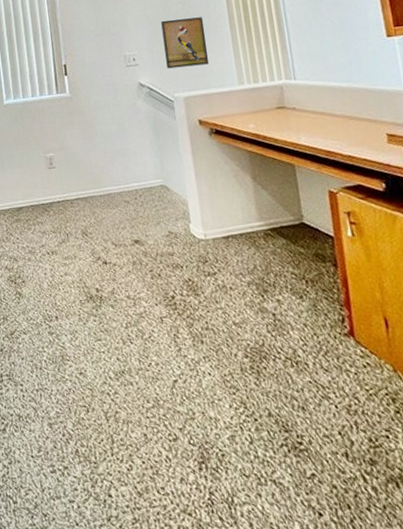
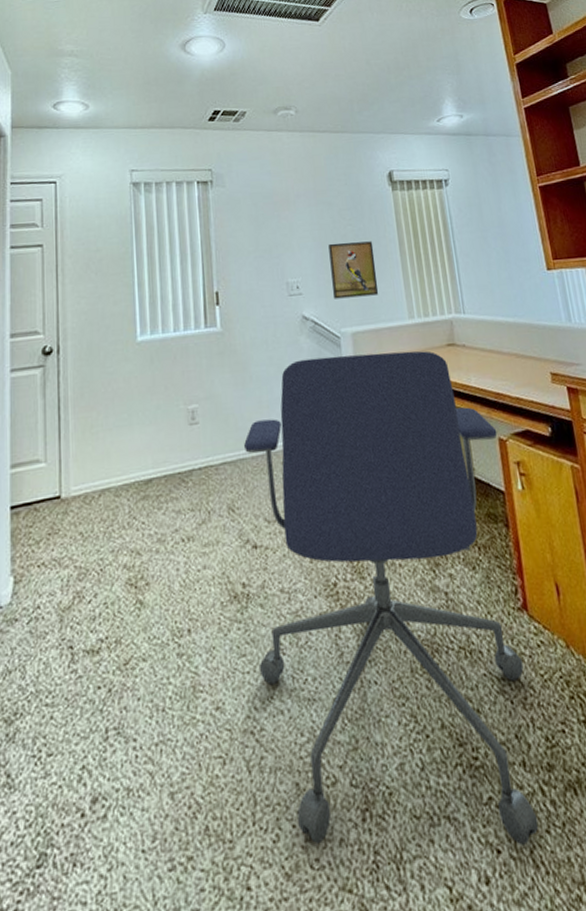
office chair: none [93,113,360,515] -> present [244,351,539,846]

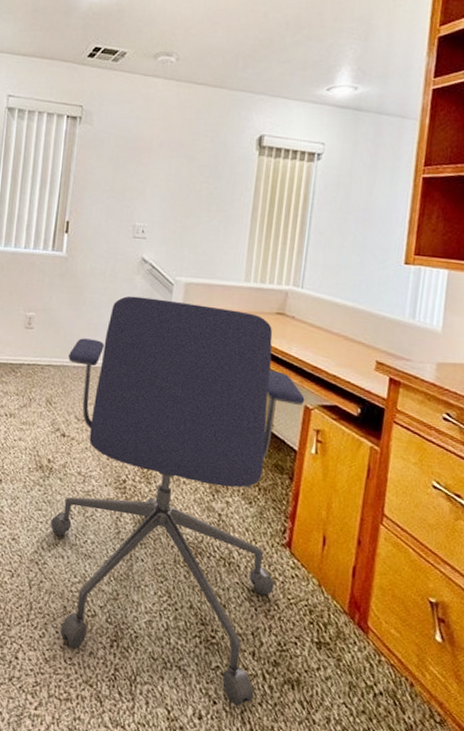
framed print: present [328,241,379,299] -> none [176,196,226,254]

